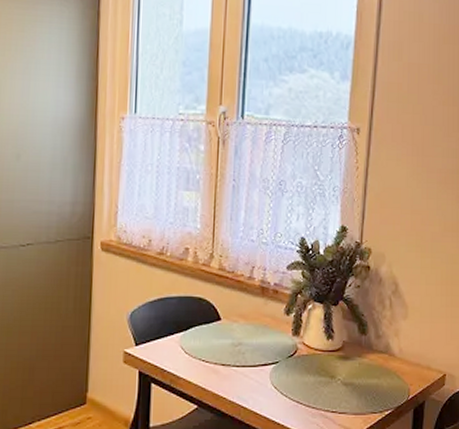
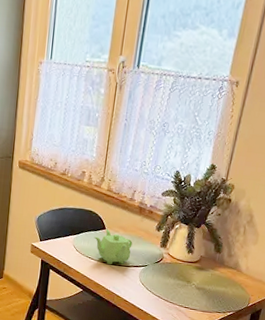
teapot: none [206,320,257,367] -> present [94,229,133,265]

